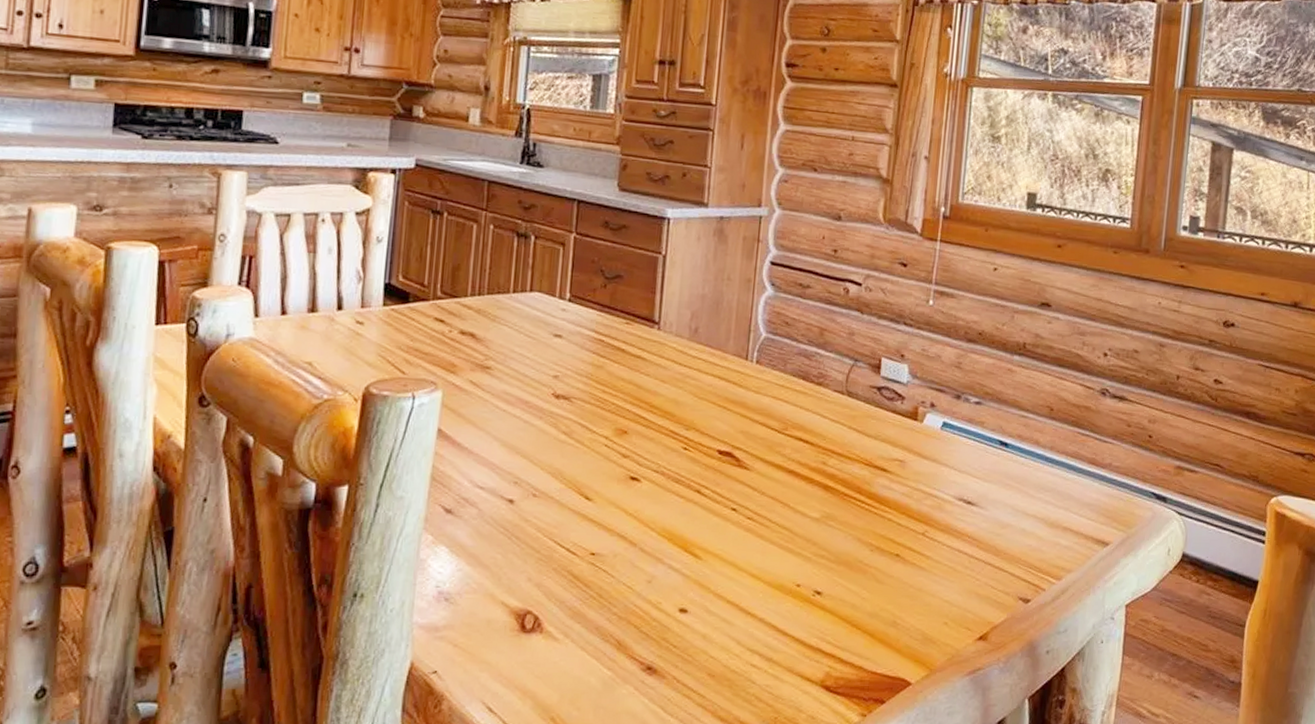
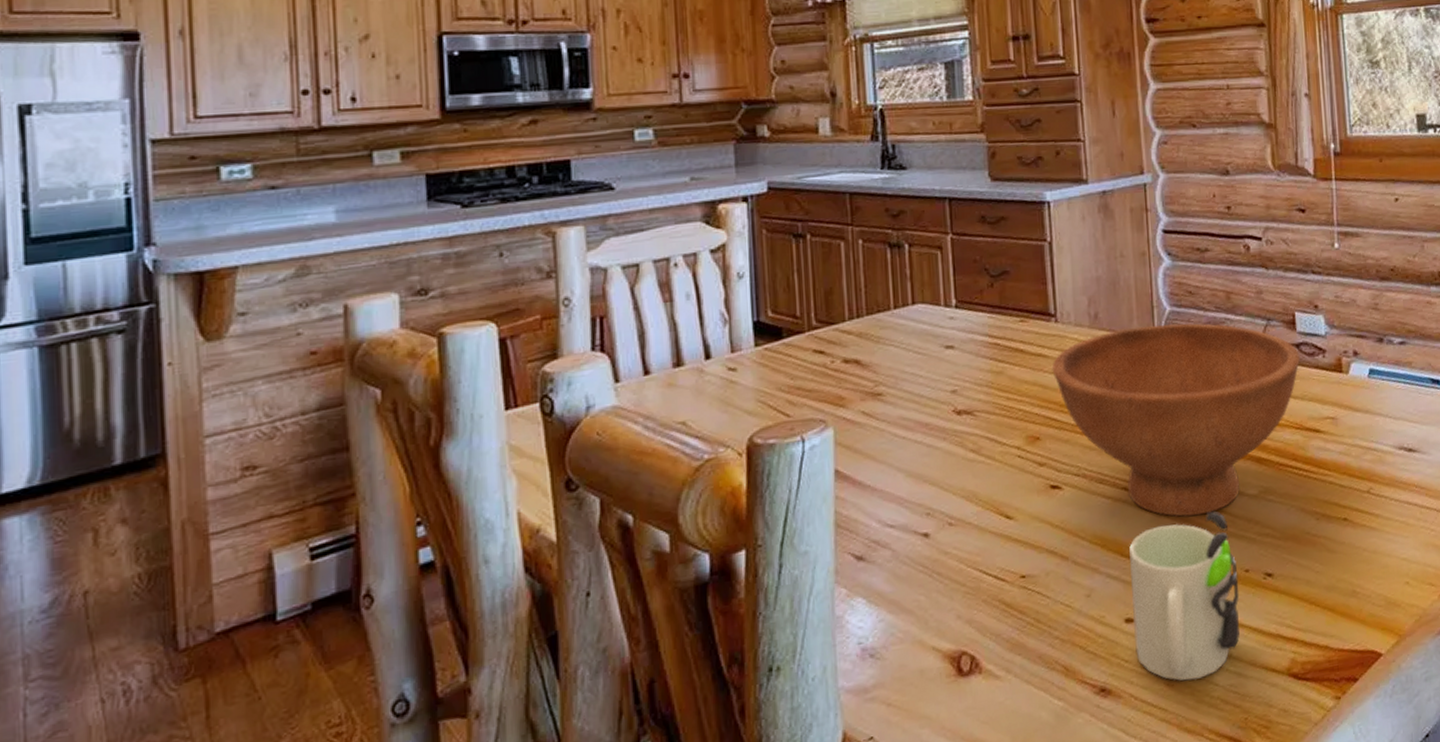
bowl: none [648,346,880,528] -> present [1051,322,1300,517]
mug: none [684,526,790,674] -> present [1129,511,1240,682]

